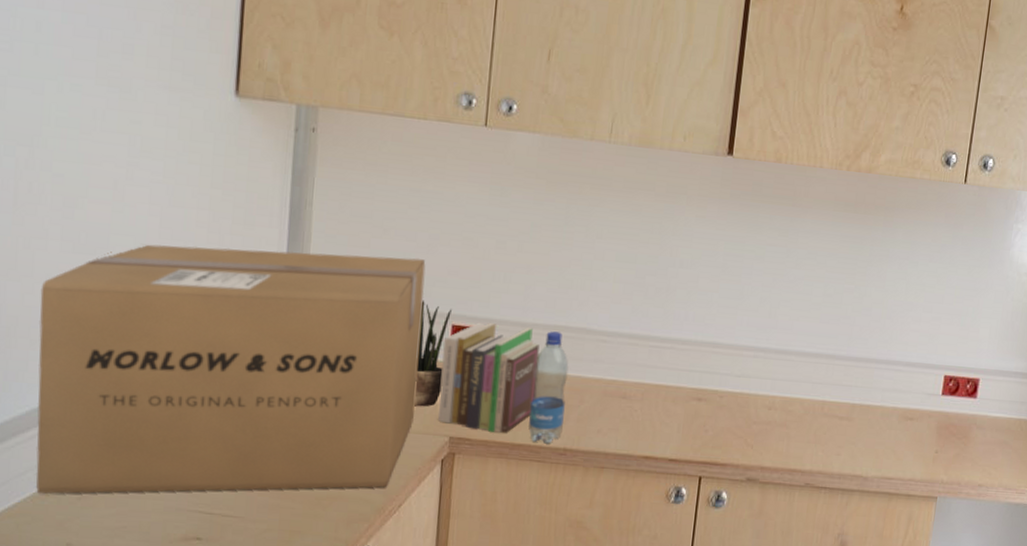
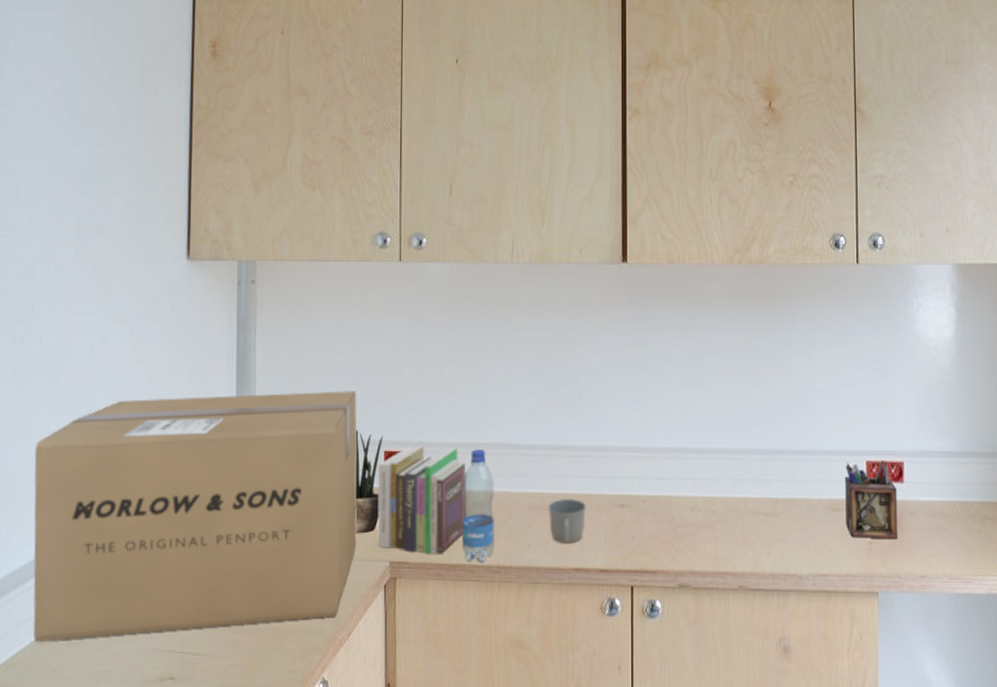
mug: none [621,388,664,432] -> present [548,499,587,544]
desk organizer: none [916,375,970,451] -> present [844,460,898,540]

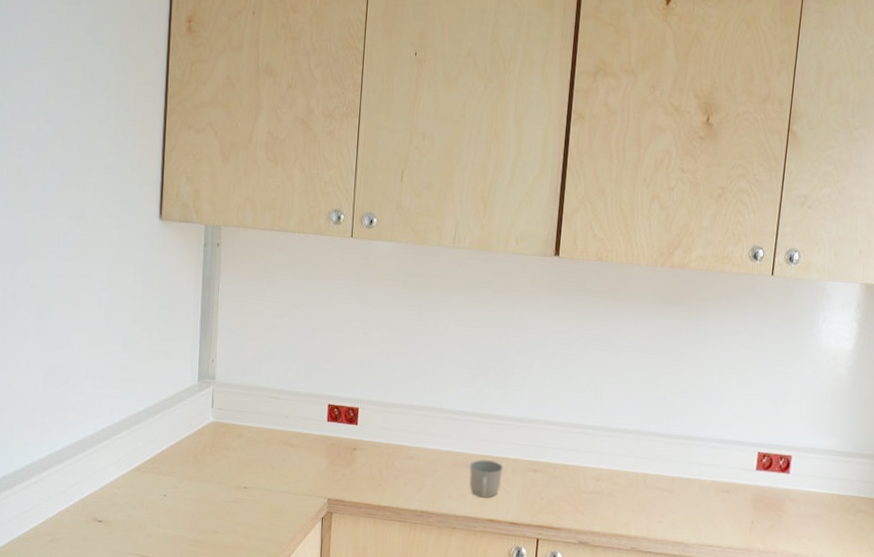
box: present [33,390,358,643] -> none [20,339,306,540]
potted plant: present [355,429,384,534] -> none [298,383,328,473]
books: present [377,445,465,554] -> none [318,402,399,497]
bottle: present [462,449,494,562] -> none [391,410,424,507]
desk organizer: present [844,460,898,540] -> none [733,451,783,522]

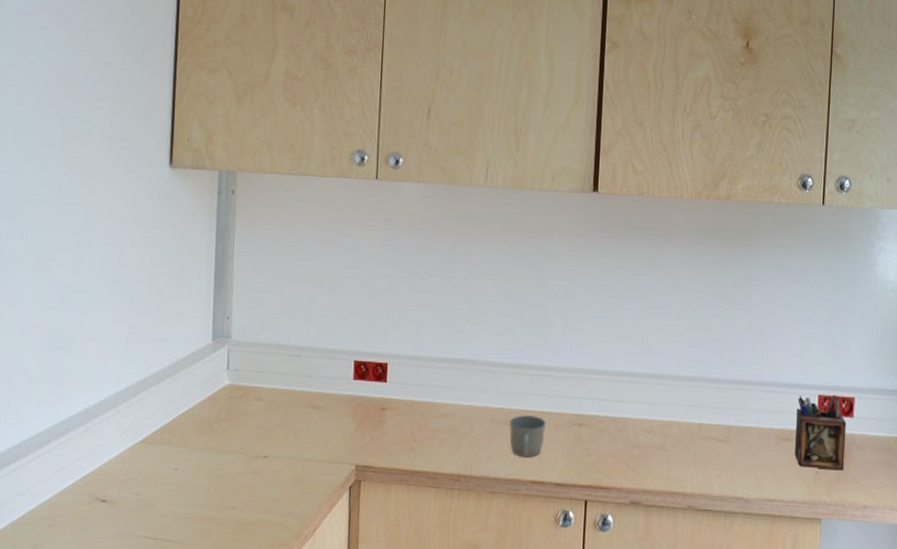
desk organizer: none [733,451,783,522] -> present [795,394,847,471]

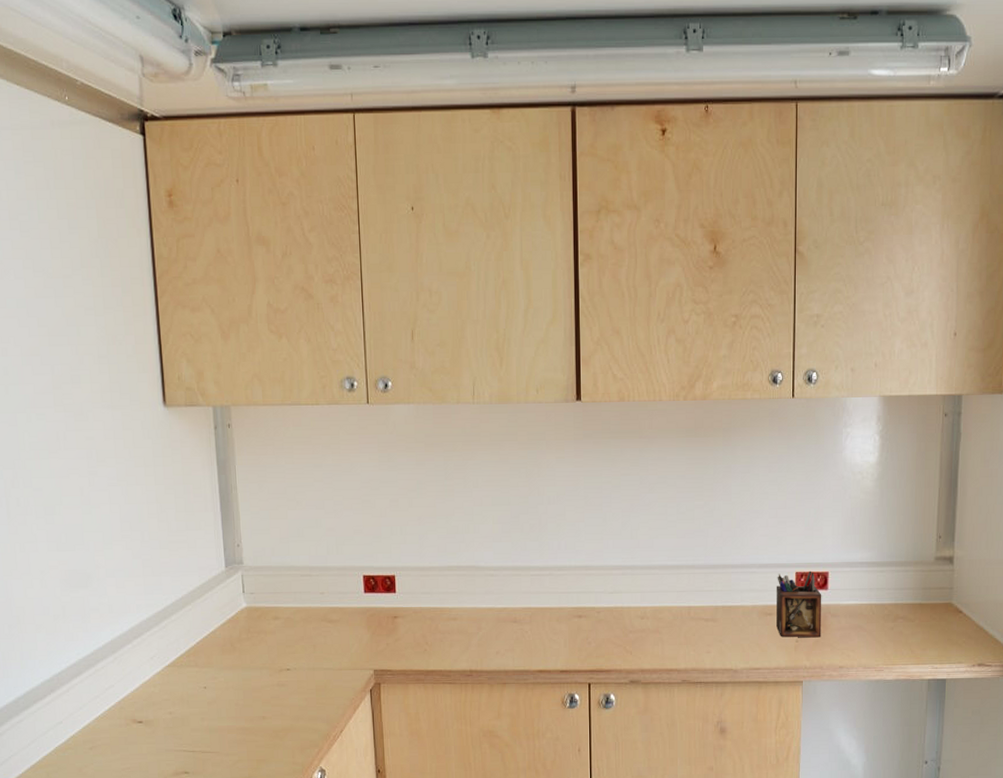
mug: present [508,415,547,458] -> none [513,612,549,650]

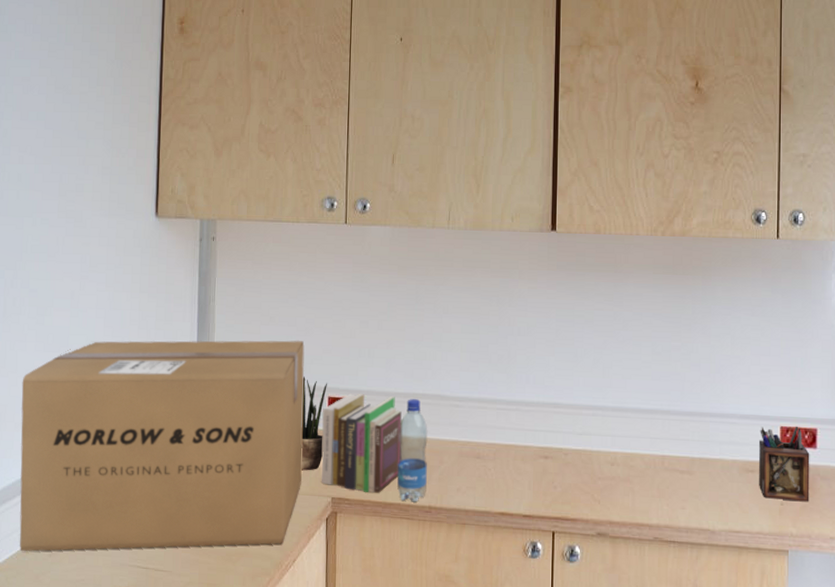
box: none [38,522,343,748] -> present [19,340,305,552]
potted plant: none [335,557,362,647] -> present [301,376,328,471]
books: none [359,569,439,662] -> present [321,393,402,493]
bottle: none [436,571,467,668] -> present [397,399,428,503]

